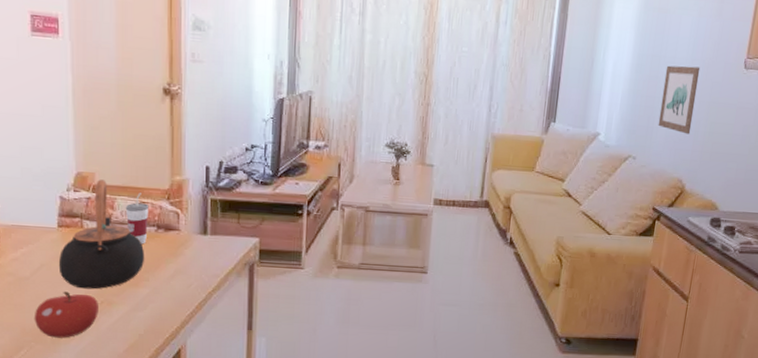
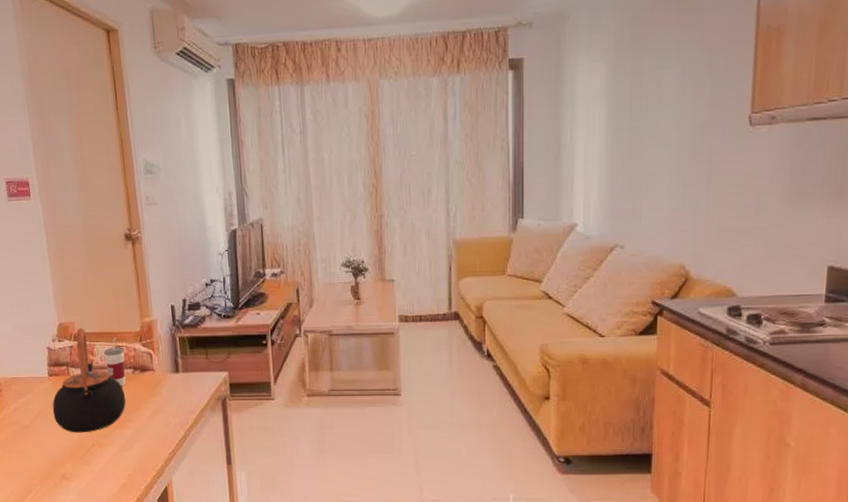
fruit: present [34,291,98,338] -> none [37,436,91,481]
wall art: present [658,65,701,135] -> none [646,132,692,212]

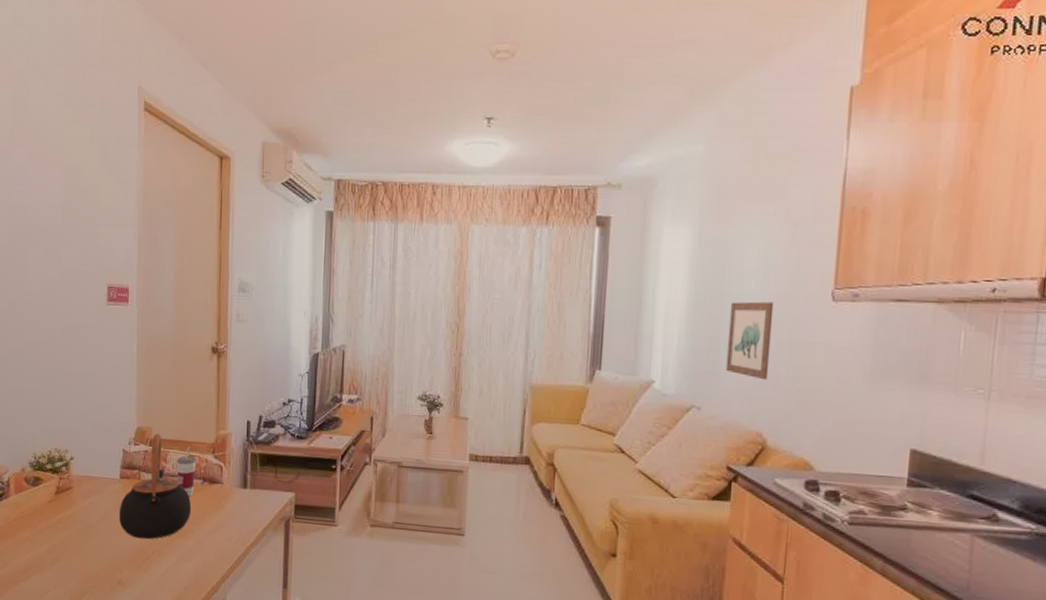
wall art: none [646,132,692,212] -> present [725,301,774,380]

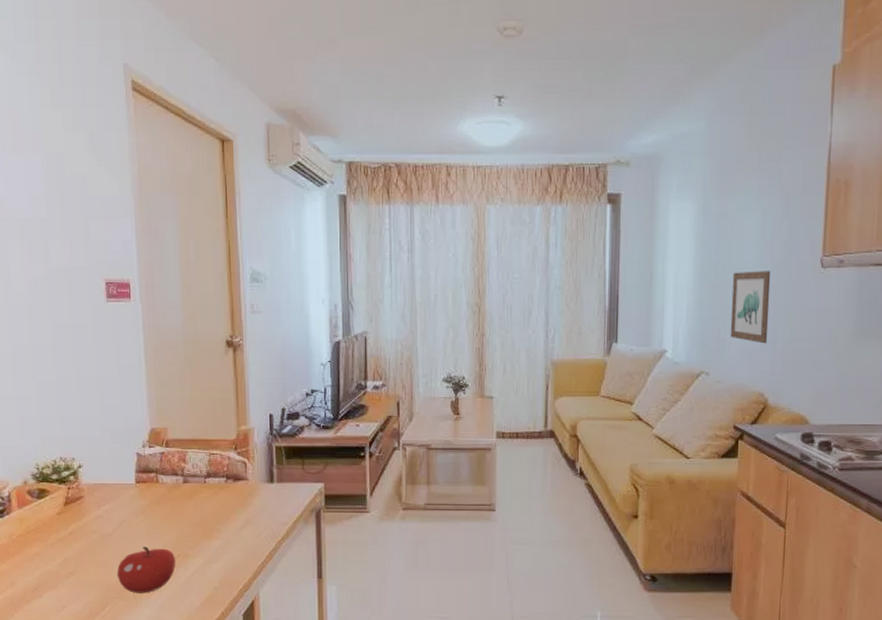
fruit: none [96,540,150,586] -> present [116,546,175,593]
teapot: present [118,434,192,539] -> none [137,434,217,543]
cup: present [176,446,197,497] -> none [196,445,218,496]

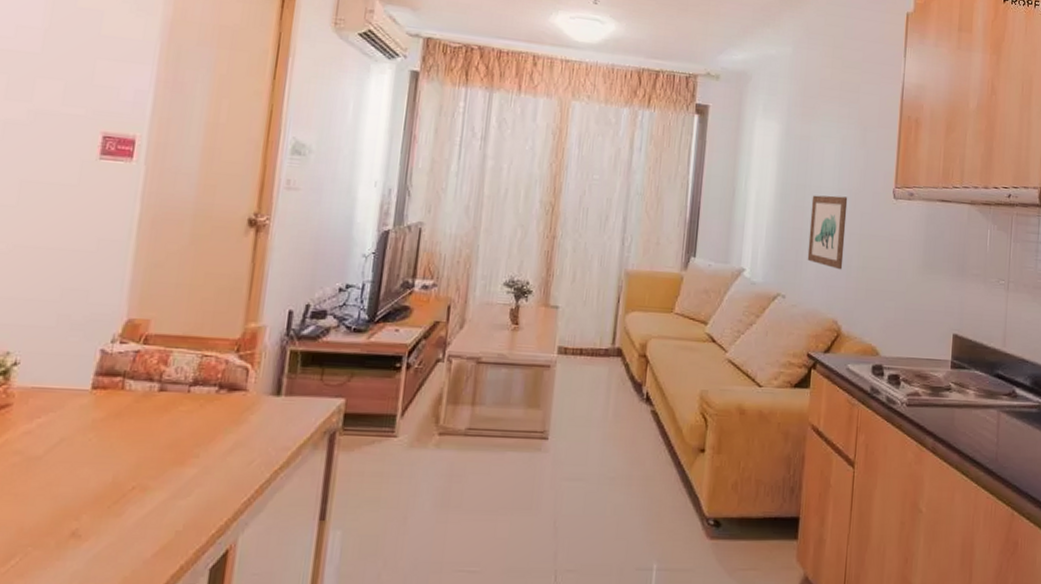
fruit: present [116,546,175,593] -> none [37,474,128,540]

